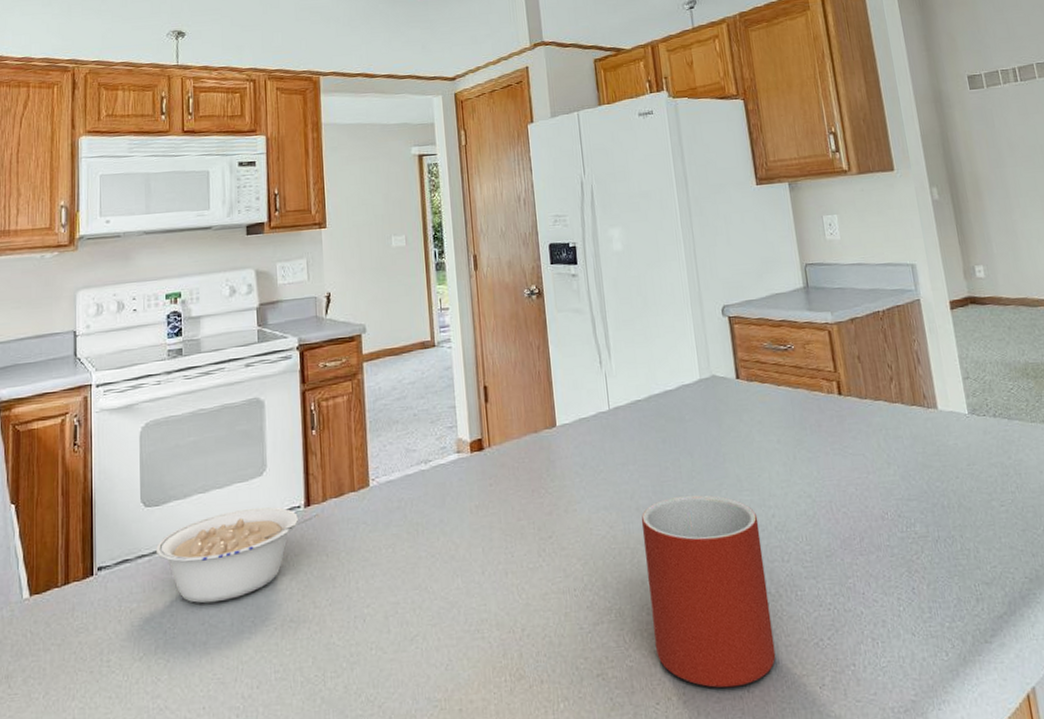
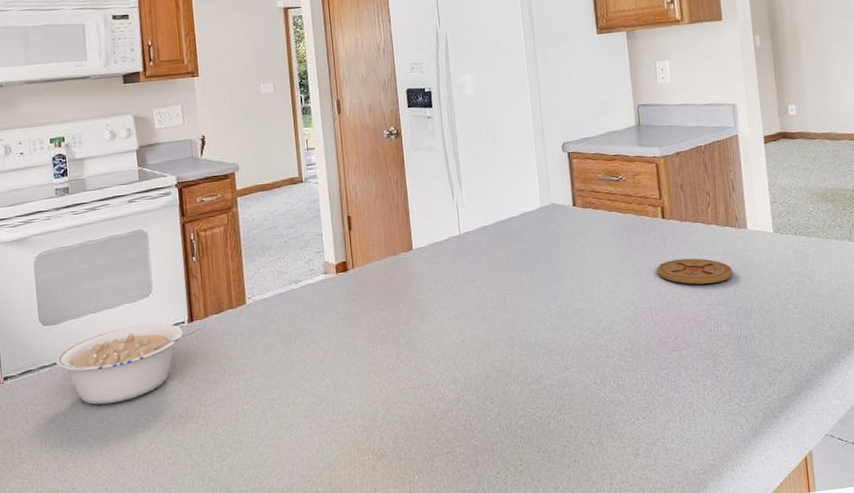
mug: present [642,495,776,688] -> none [487,304,599,460]
coaster: none [835,442,925,475] -> present [656,258,733,285]

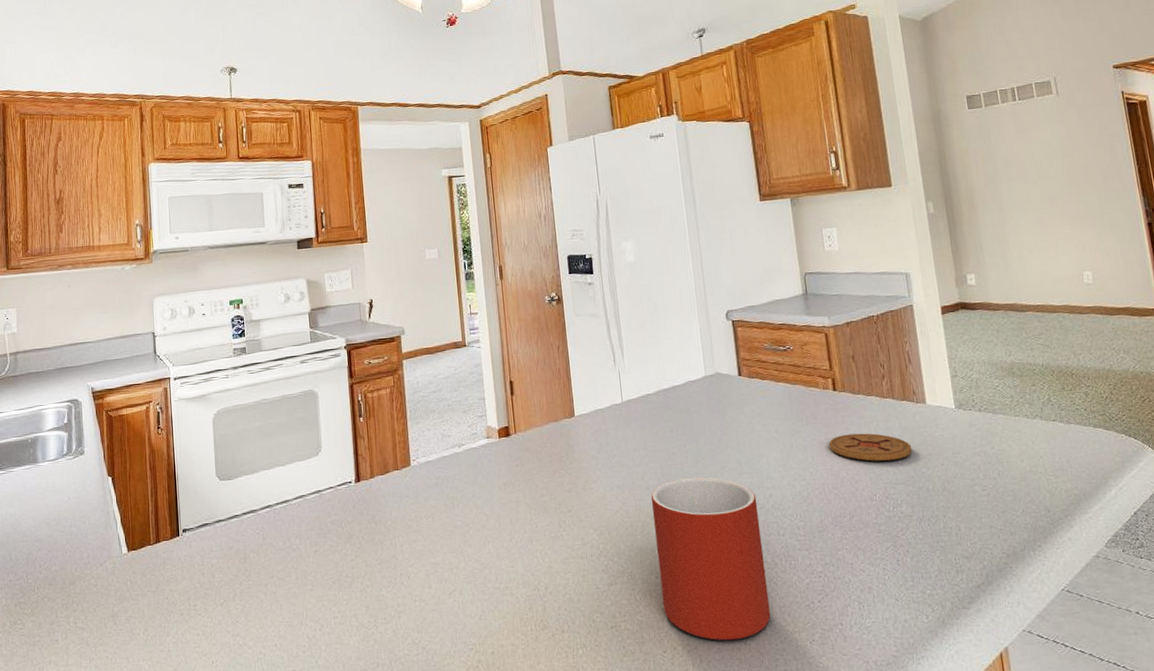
legume: present [55,323,201,405] -> none [230,482,367,561]
mug: none [487,304,599,460] -> present [651,477,771,641]

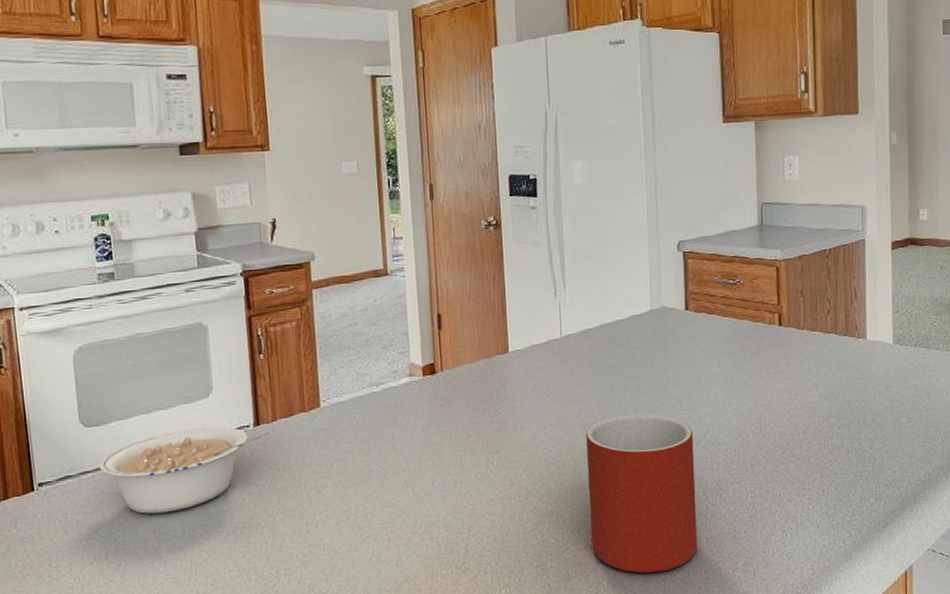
legume: none [230,482,367,561] -> present [99,426,268,514]
coaster: present [828,433,912,461] -> none [769,368,848,396]

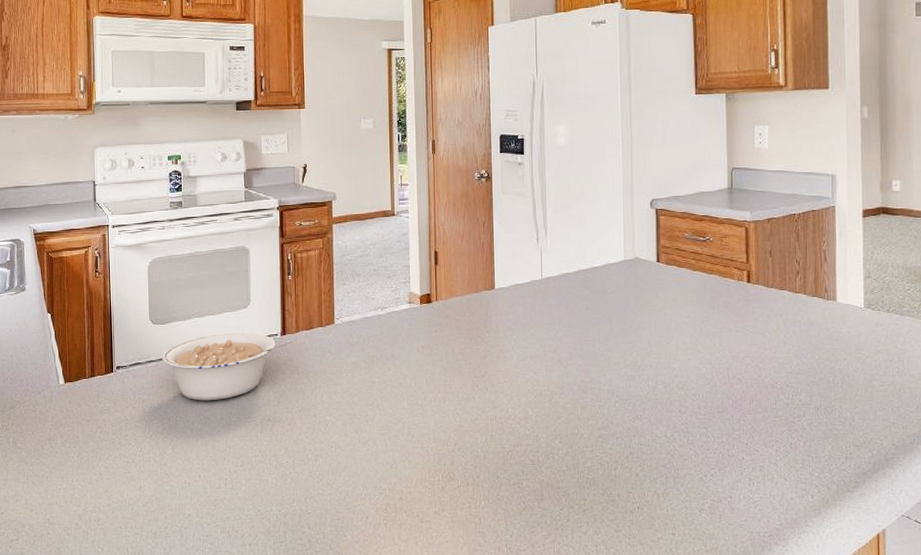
mug: present [586,413,698,573] -> none [562,353,665,504]

